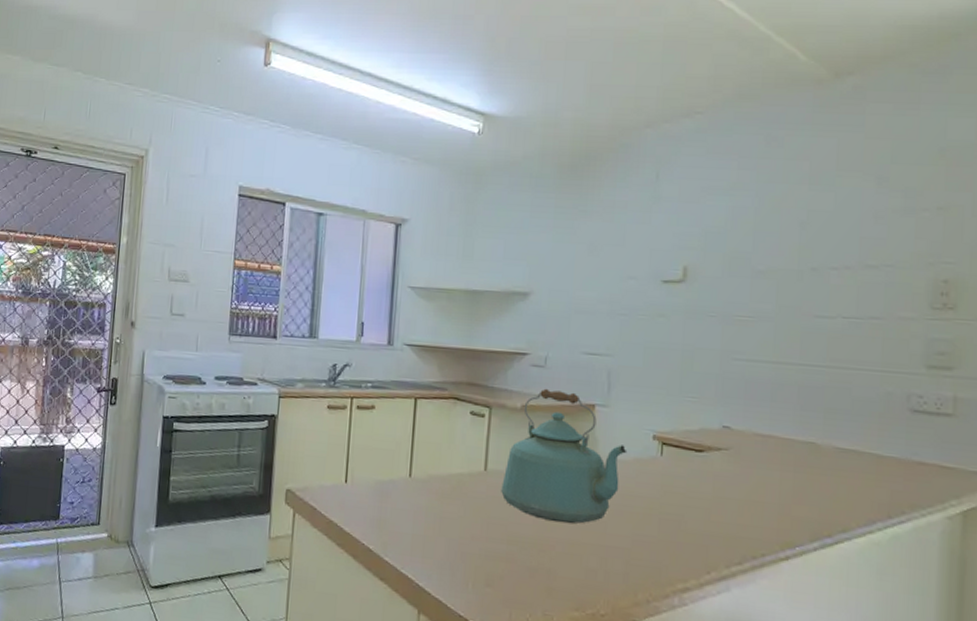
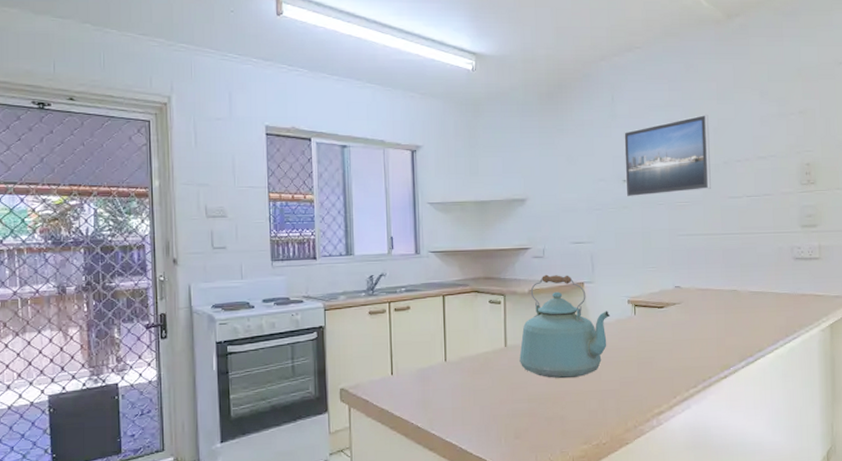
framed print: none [664,202,794,304] -> present [624,114,711,197]

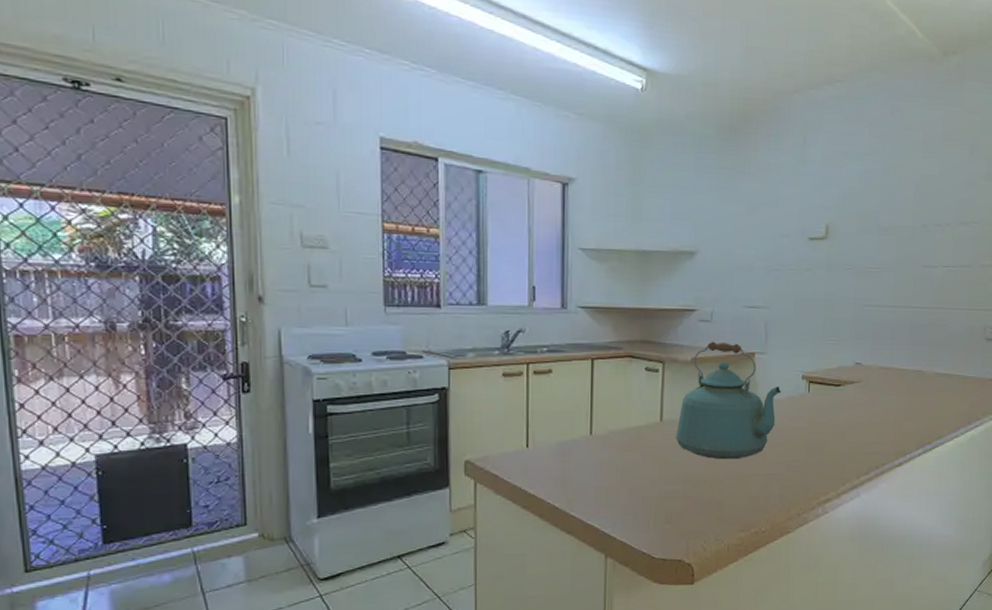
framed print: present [624,114,711,197] -> none [810,167,911,259]

